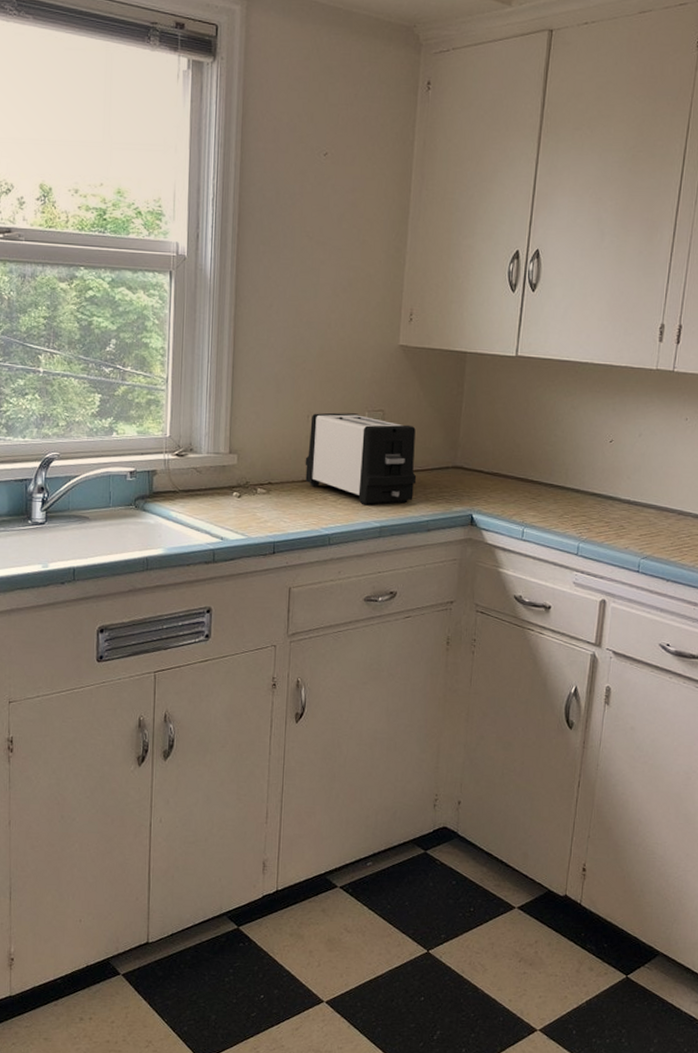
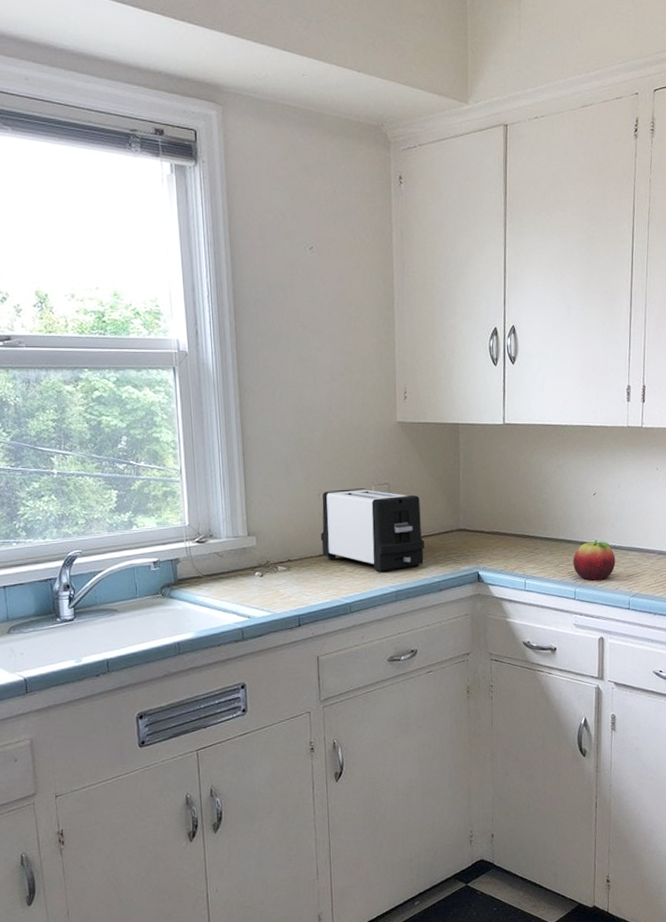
fruit: none [579,491,628,537] -> present [573,539,616,581]

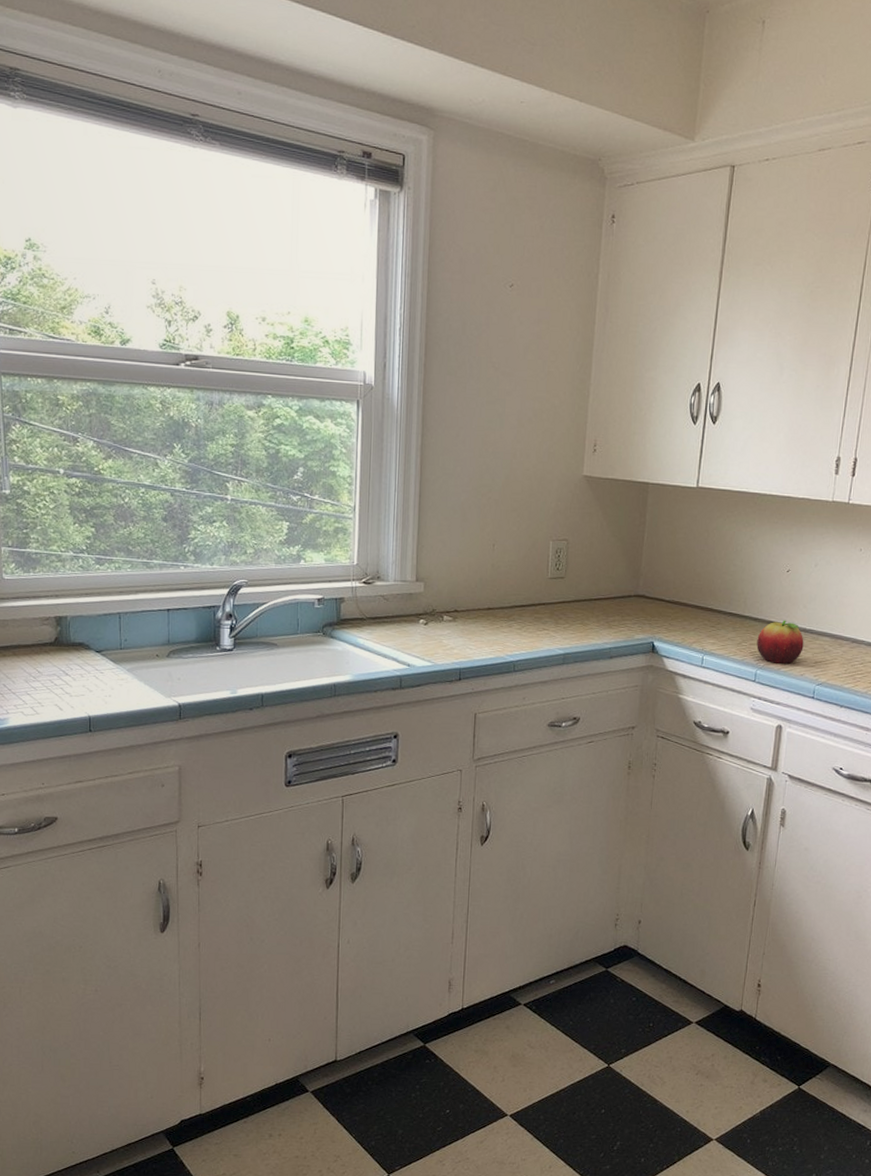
toaster: present [320,488,425,573] -> none [490,541,600,633]

